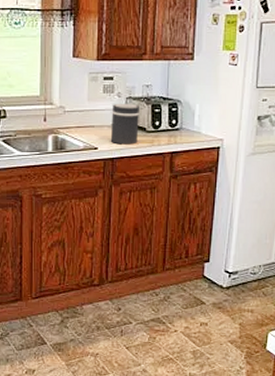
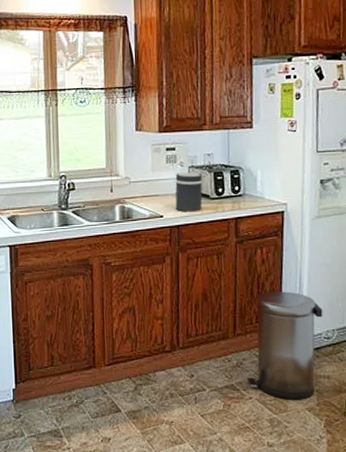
pedal bin: none [172,227,251,333] -> present [246,291,323,400]

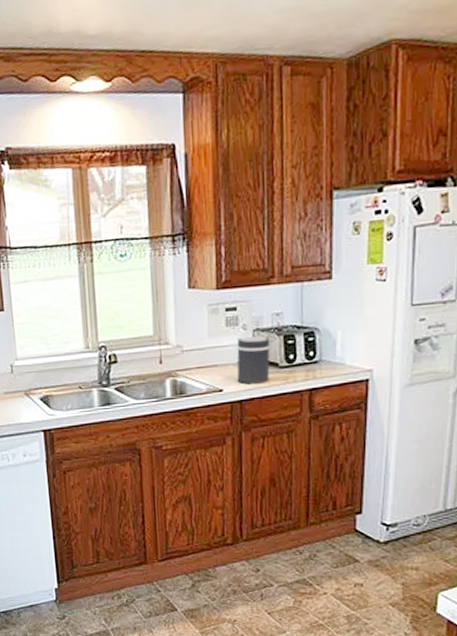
pedal bin: present [246,291,323,400] -> none [320,473,413,595]

